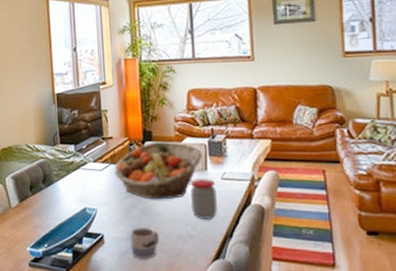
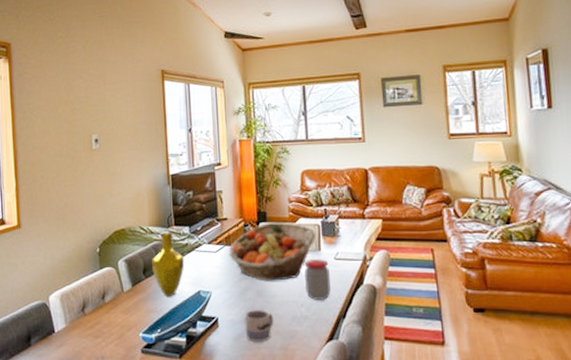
vase: none [38,150,71,214] -> present [152,232,185,297]

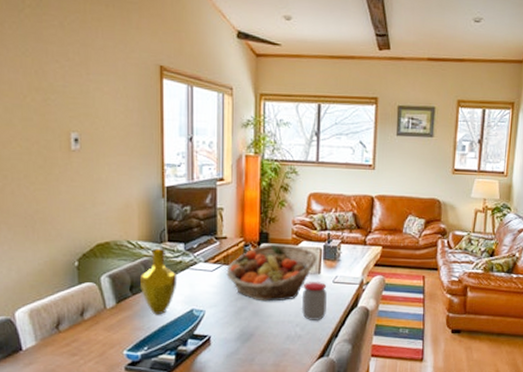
mug: present [245,310,274,343] -> none [238,329,268,360]

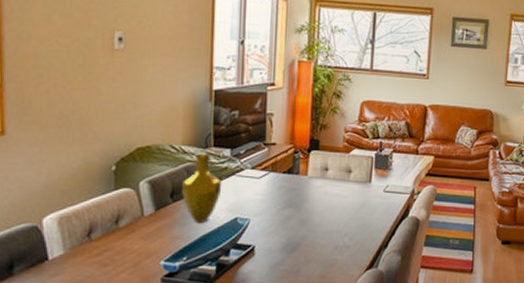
fruit basket: present [226,243,318,302] -> none [274,151,369,211]
jar: present [301,282,327,320] -> none [350,191,378,230]

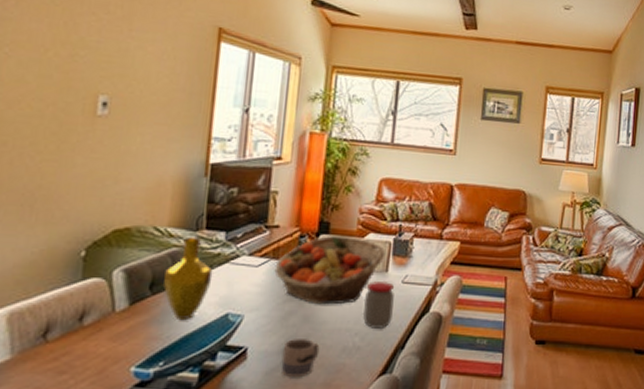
fruit basket: none [274,151,369,211] -> present [274,235,386,305]
mug: none [283,239,315,271] -> present [281,339,320,378]
jar: none [350,191,378,230] -> present [362,281,395,328]

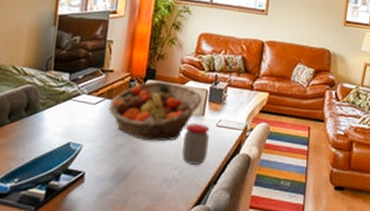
vase: present [164,236,213,321] -> none [19,76,59,146]
mug: present [281,339,320,378] -> none [112,168,145,202]

